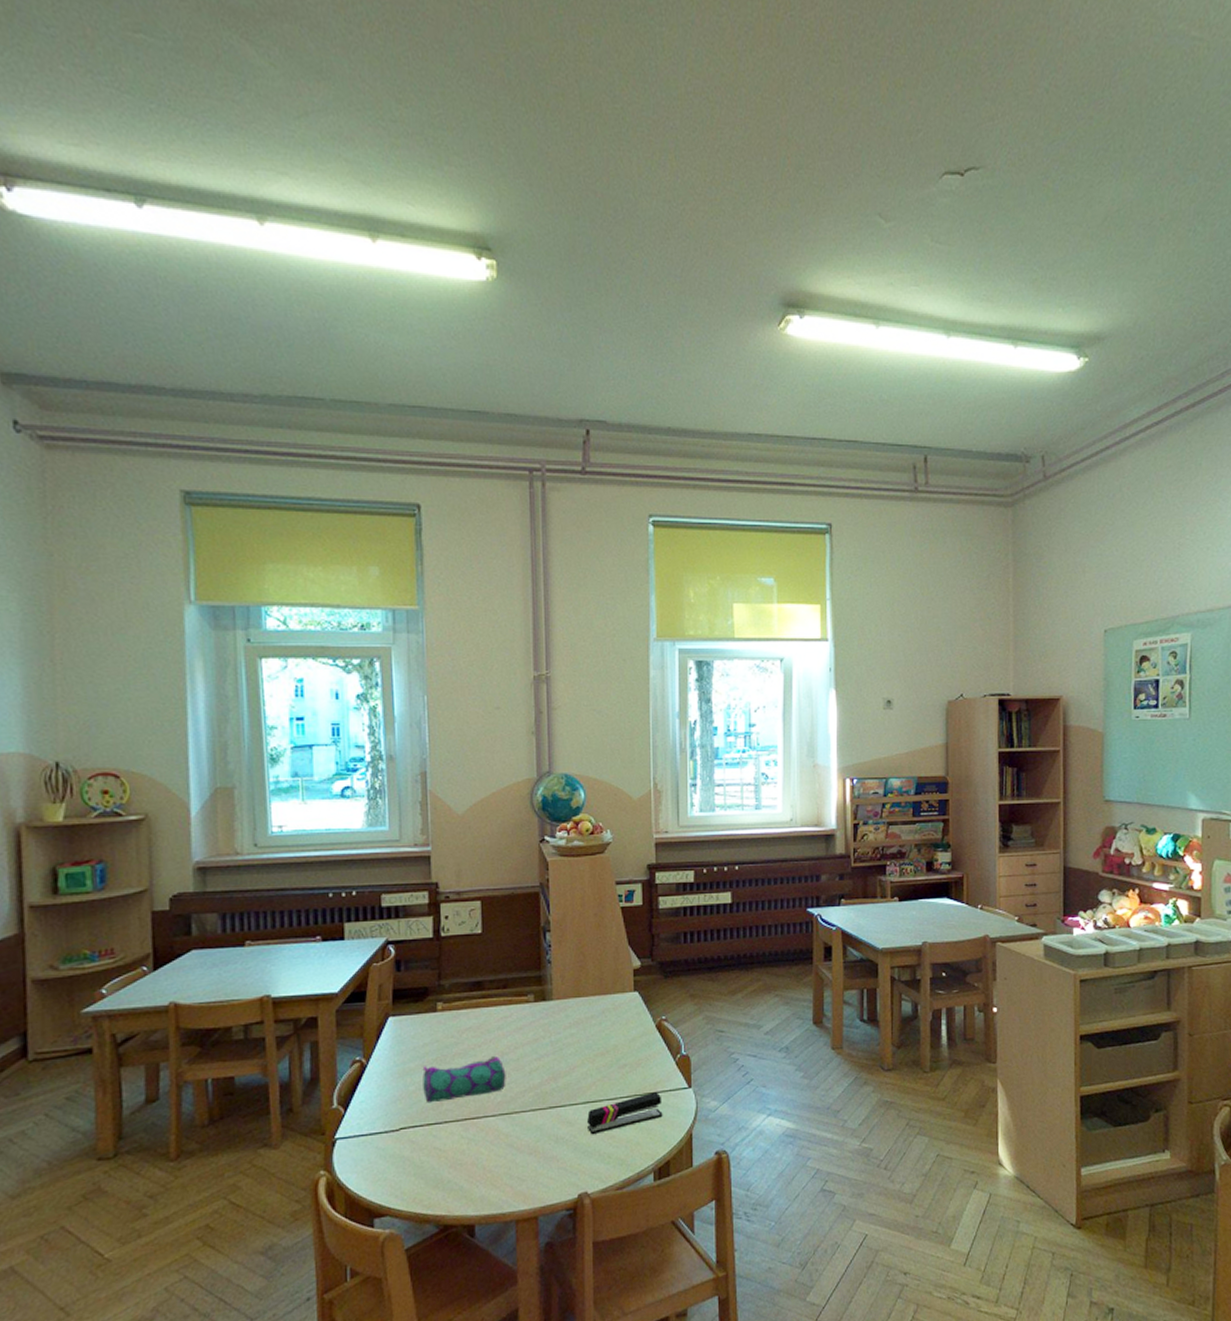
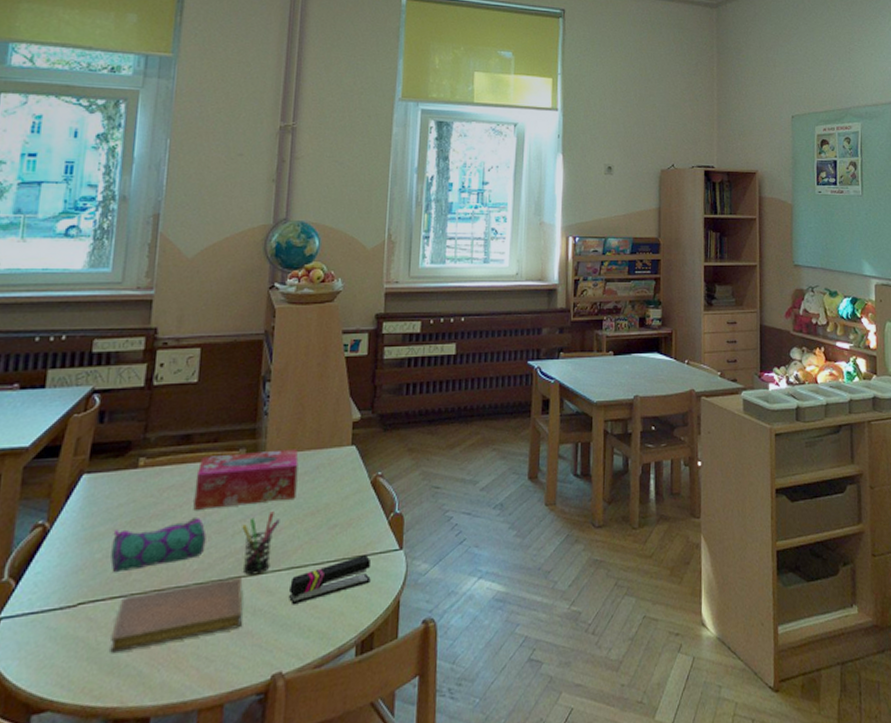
notebook: none [432,1109,546,1170] -> present [110,576,243,653]
tissue box: none [490,994,585,1050] -> present [193,449,299,510]
pen holder: none [538,1052,572,1108] -> present [242,511,280,575]

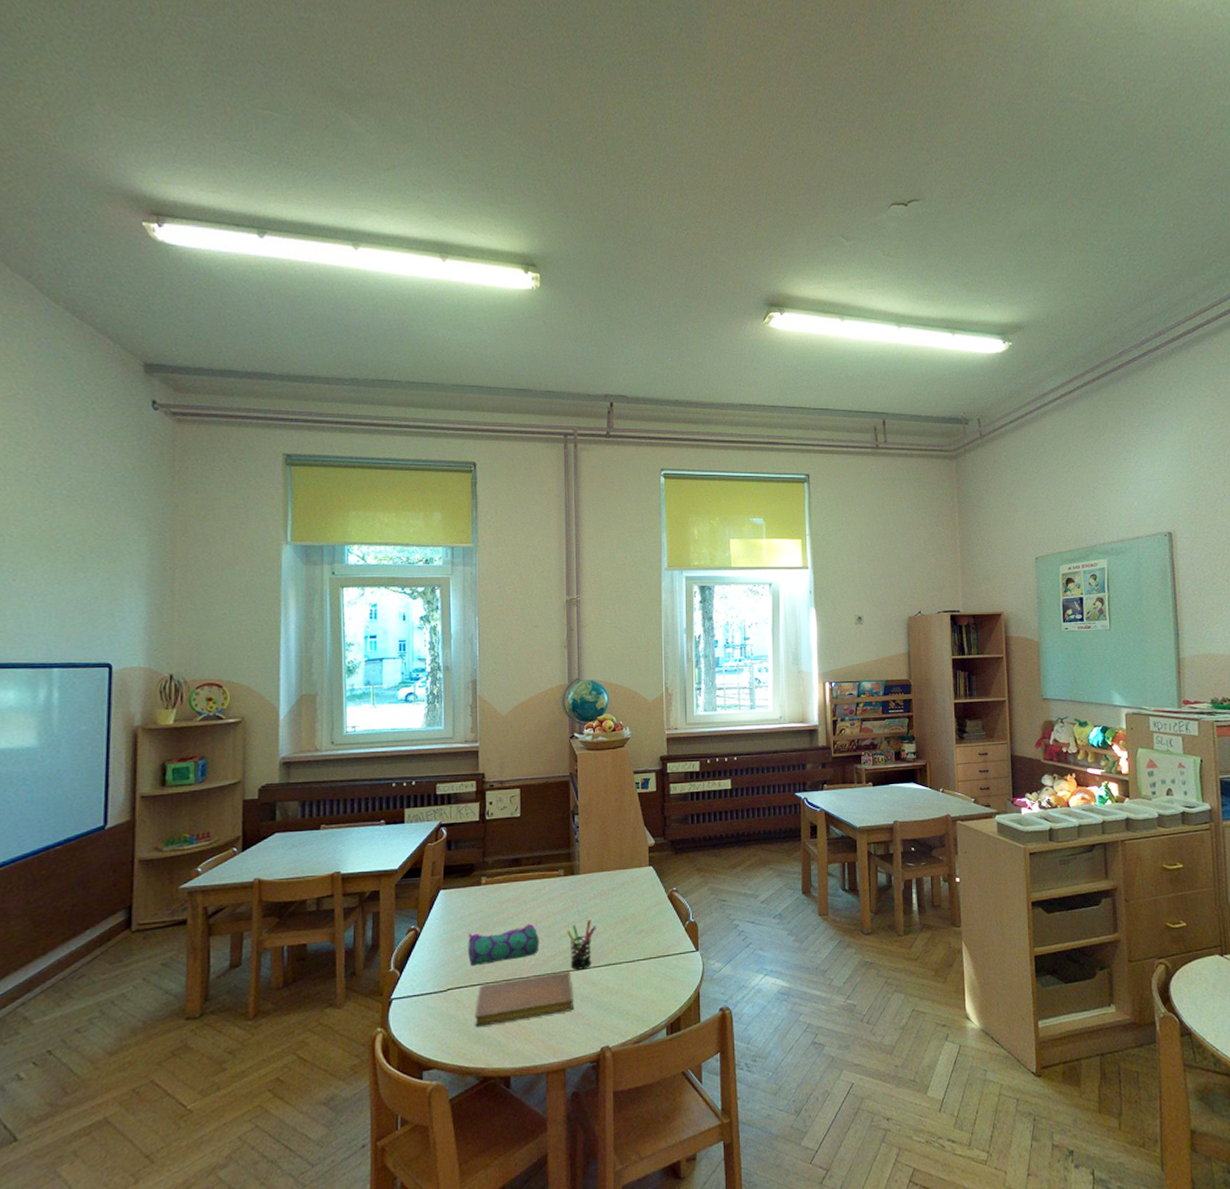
tissue box: present [193,449,299,510] -> none [526,869,608,918]
stapler: present [289,555,372,605] -> none [609,955,674,994]

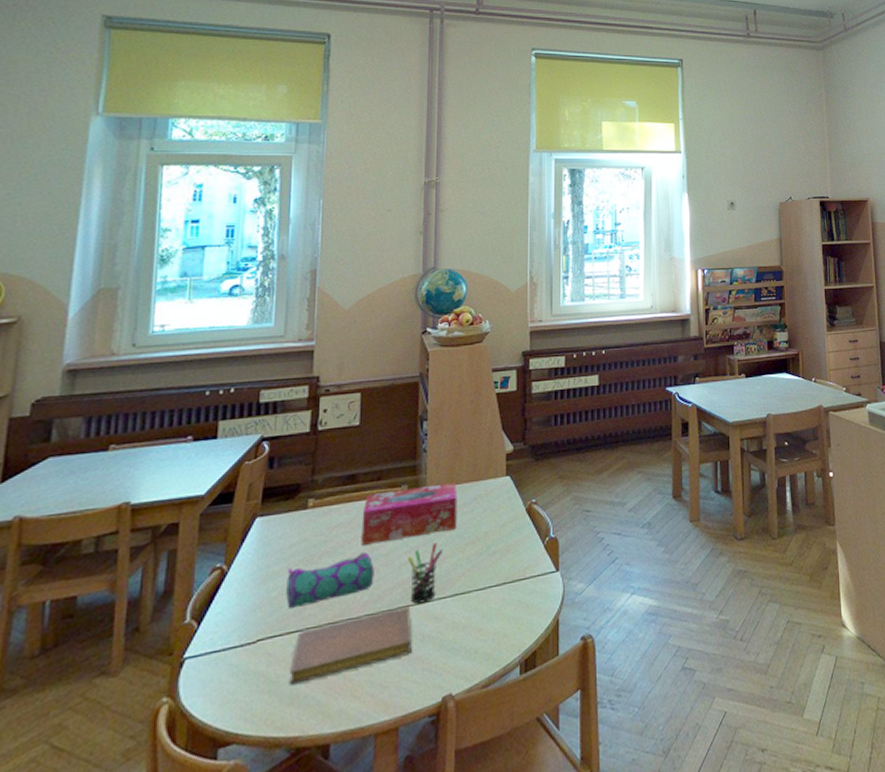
tissue box: none [526,869,608,918] -> present [361,482,457,545]

